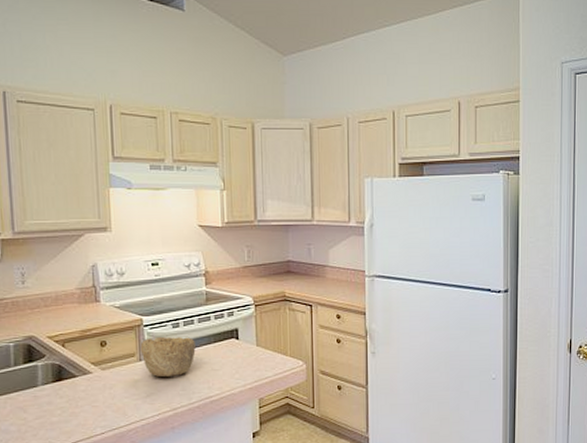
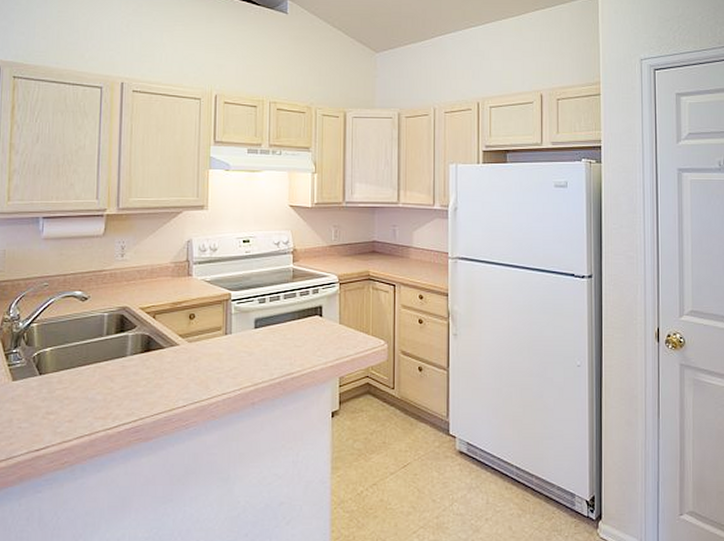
bowl: present [140,337,196,377] -> none [227,312,280,351]

